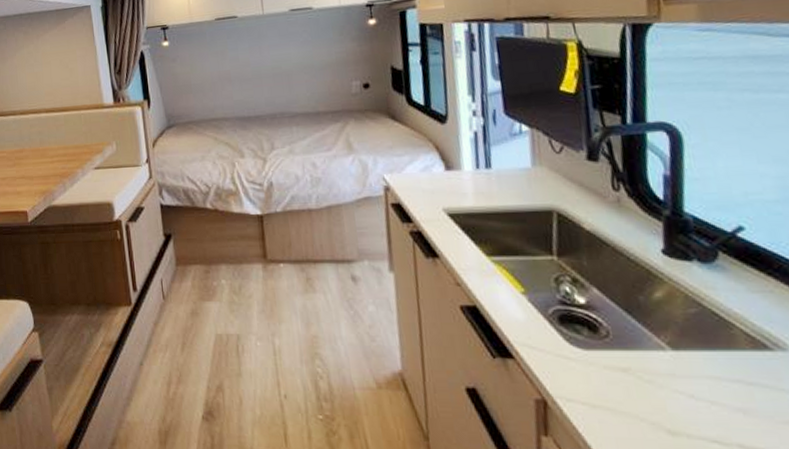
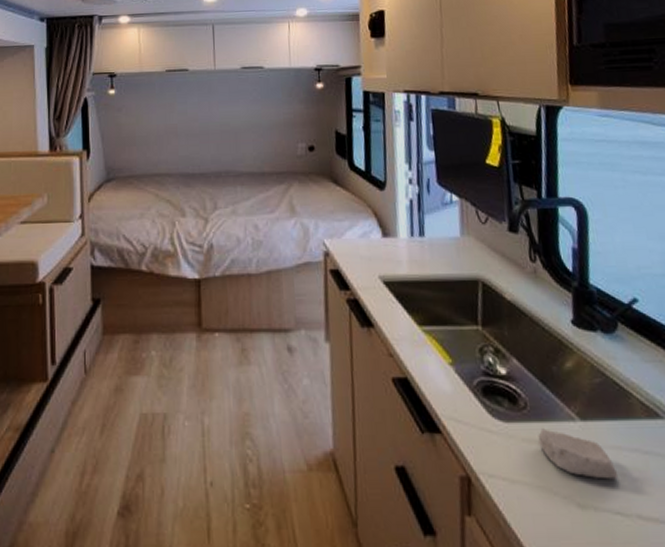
soap bar: none [622,357,715,409] -> present [538,428,617,480]

